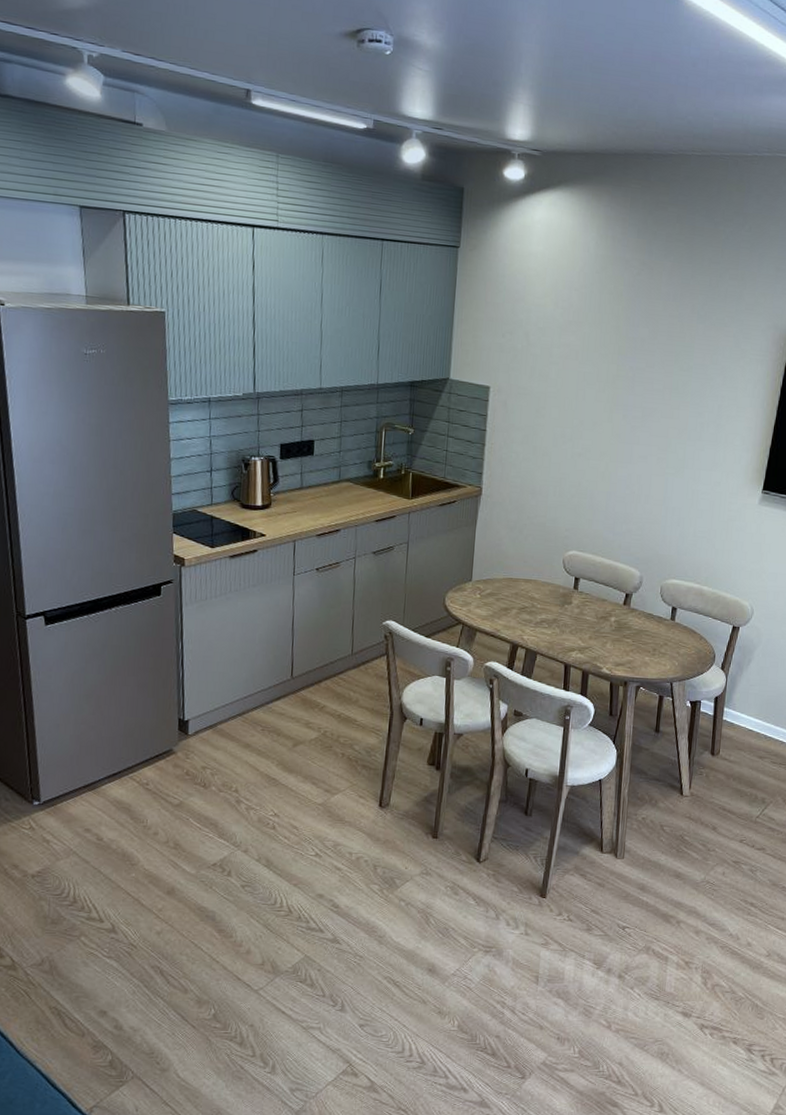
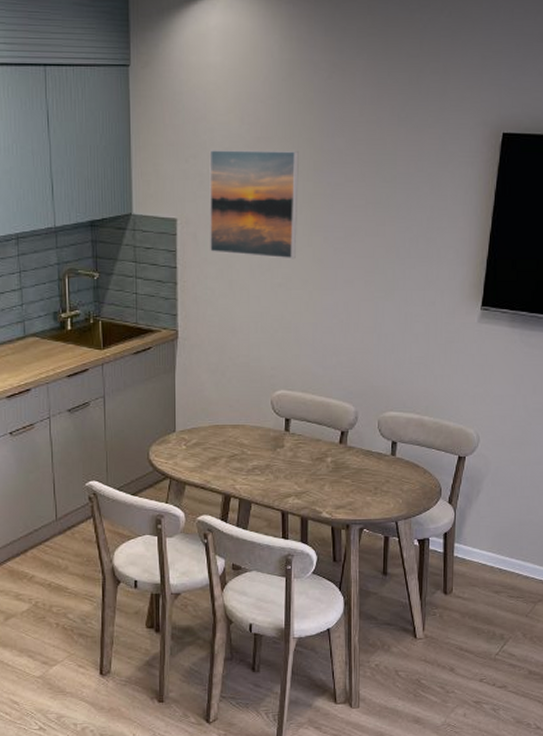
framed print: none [518,328,606,433] -> present [209,150,299,259]

